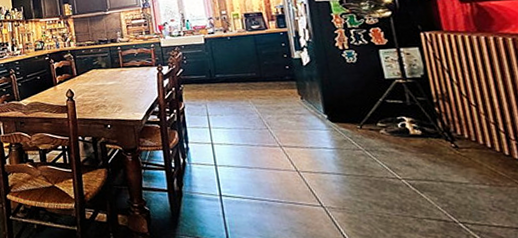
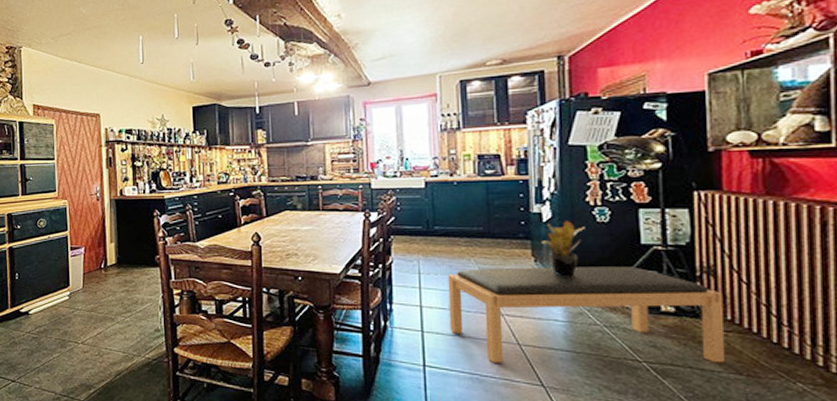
bench: none [231,98,470,189] -> present [447,266,726,363]
potted plant: none [304,62,337,110] -> present [541,219,584,277]

